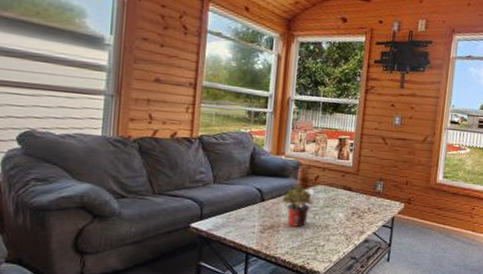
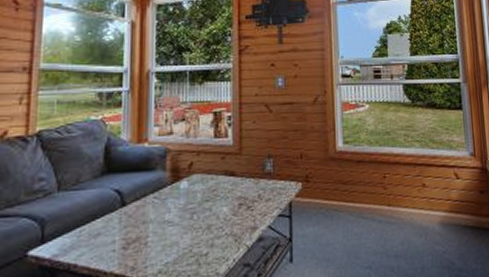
potted plant: present [281,186,314,227] -> none [147,179,189,235]

